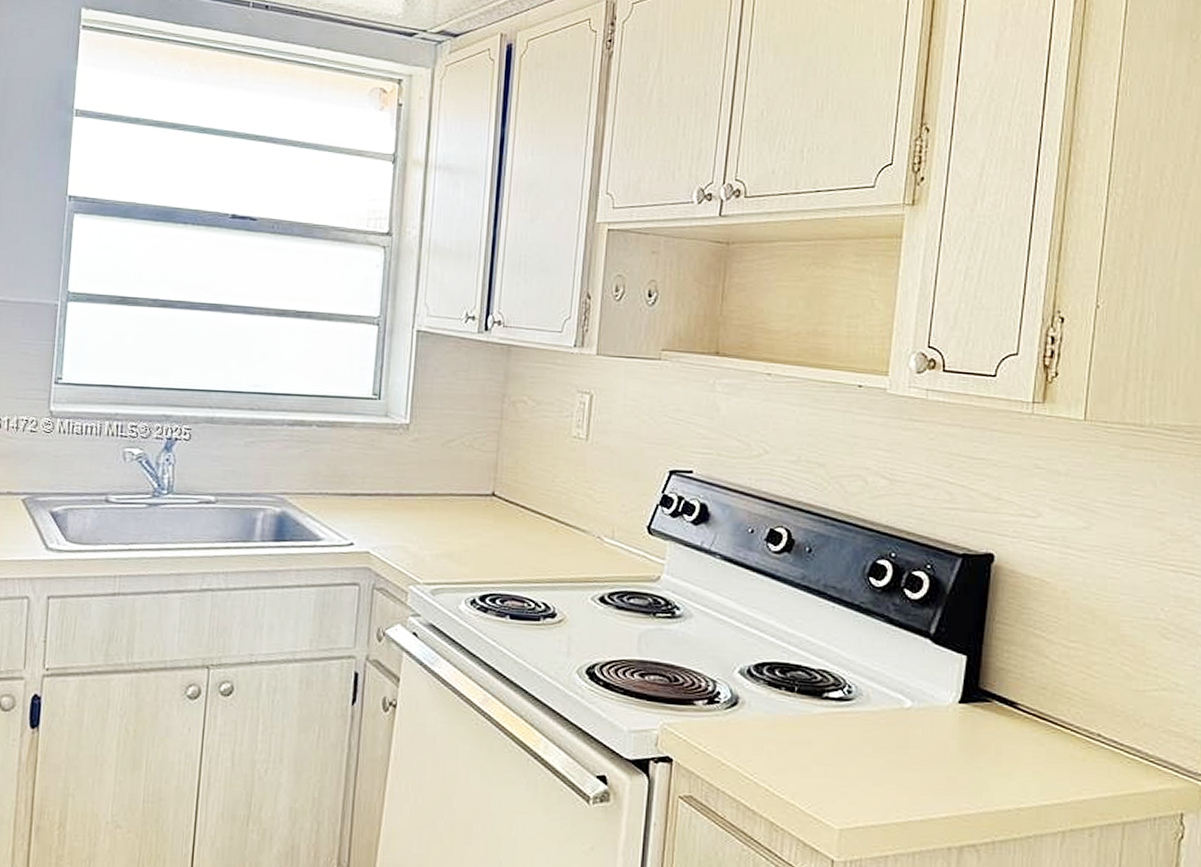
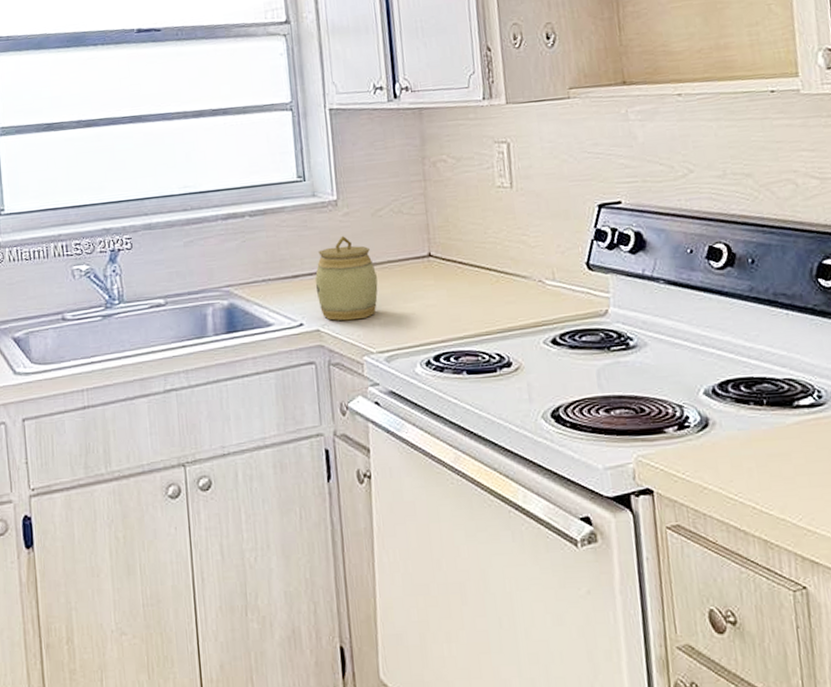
jar: none [372,462,437,548] -> present [314,236,378,321]

